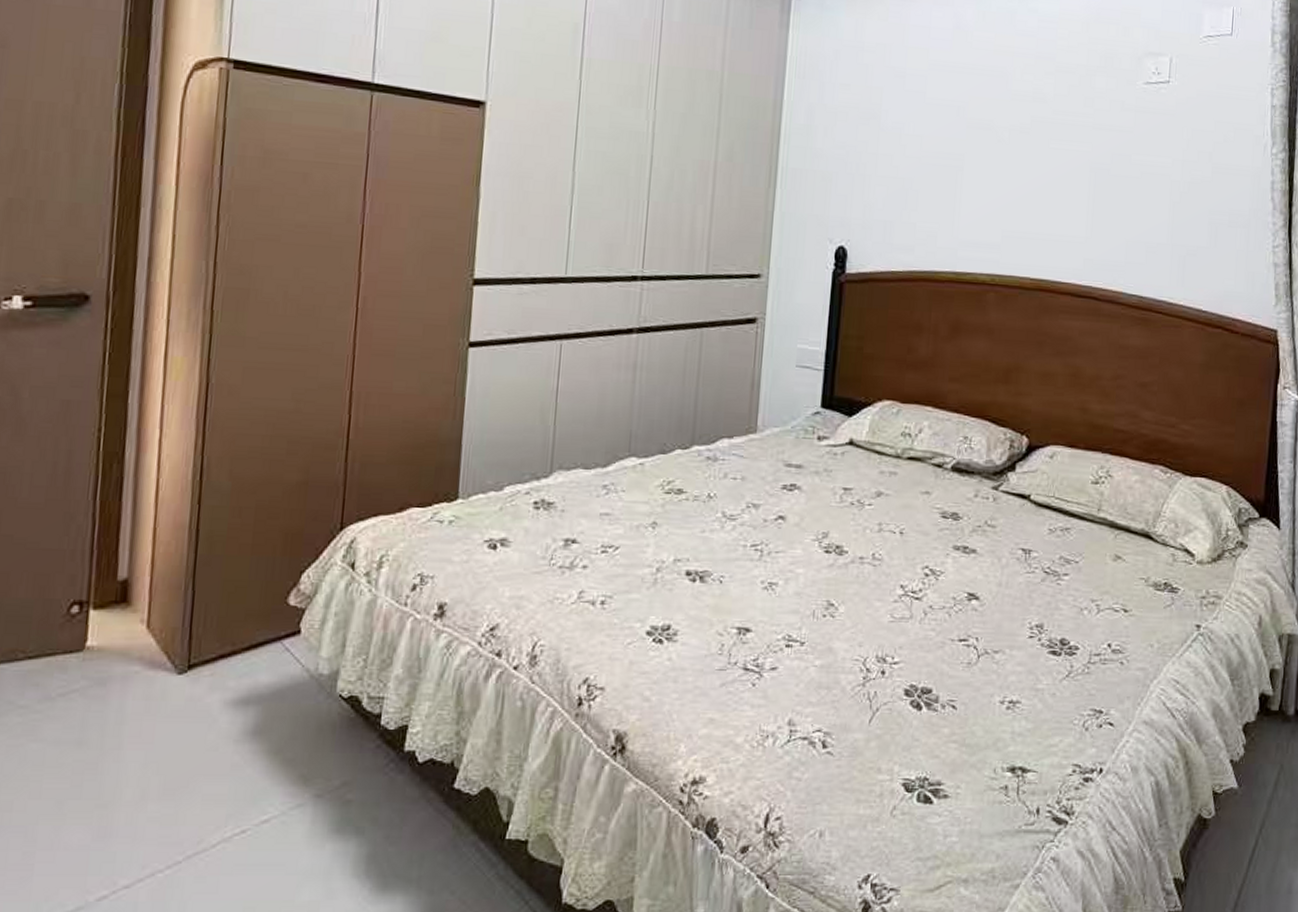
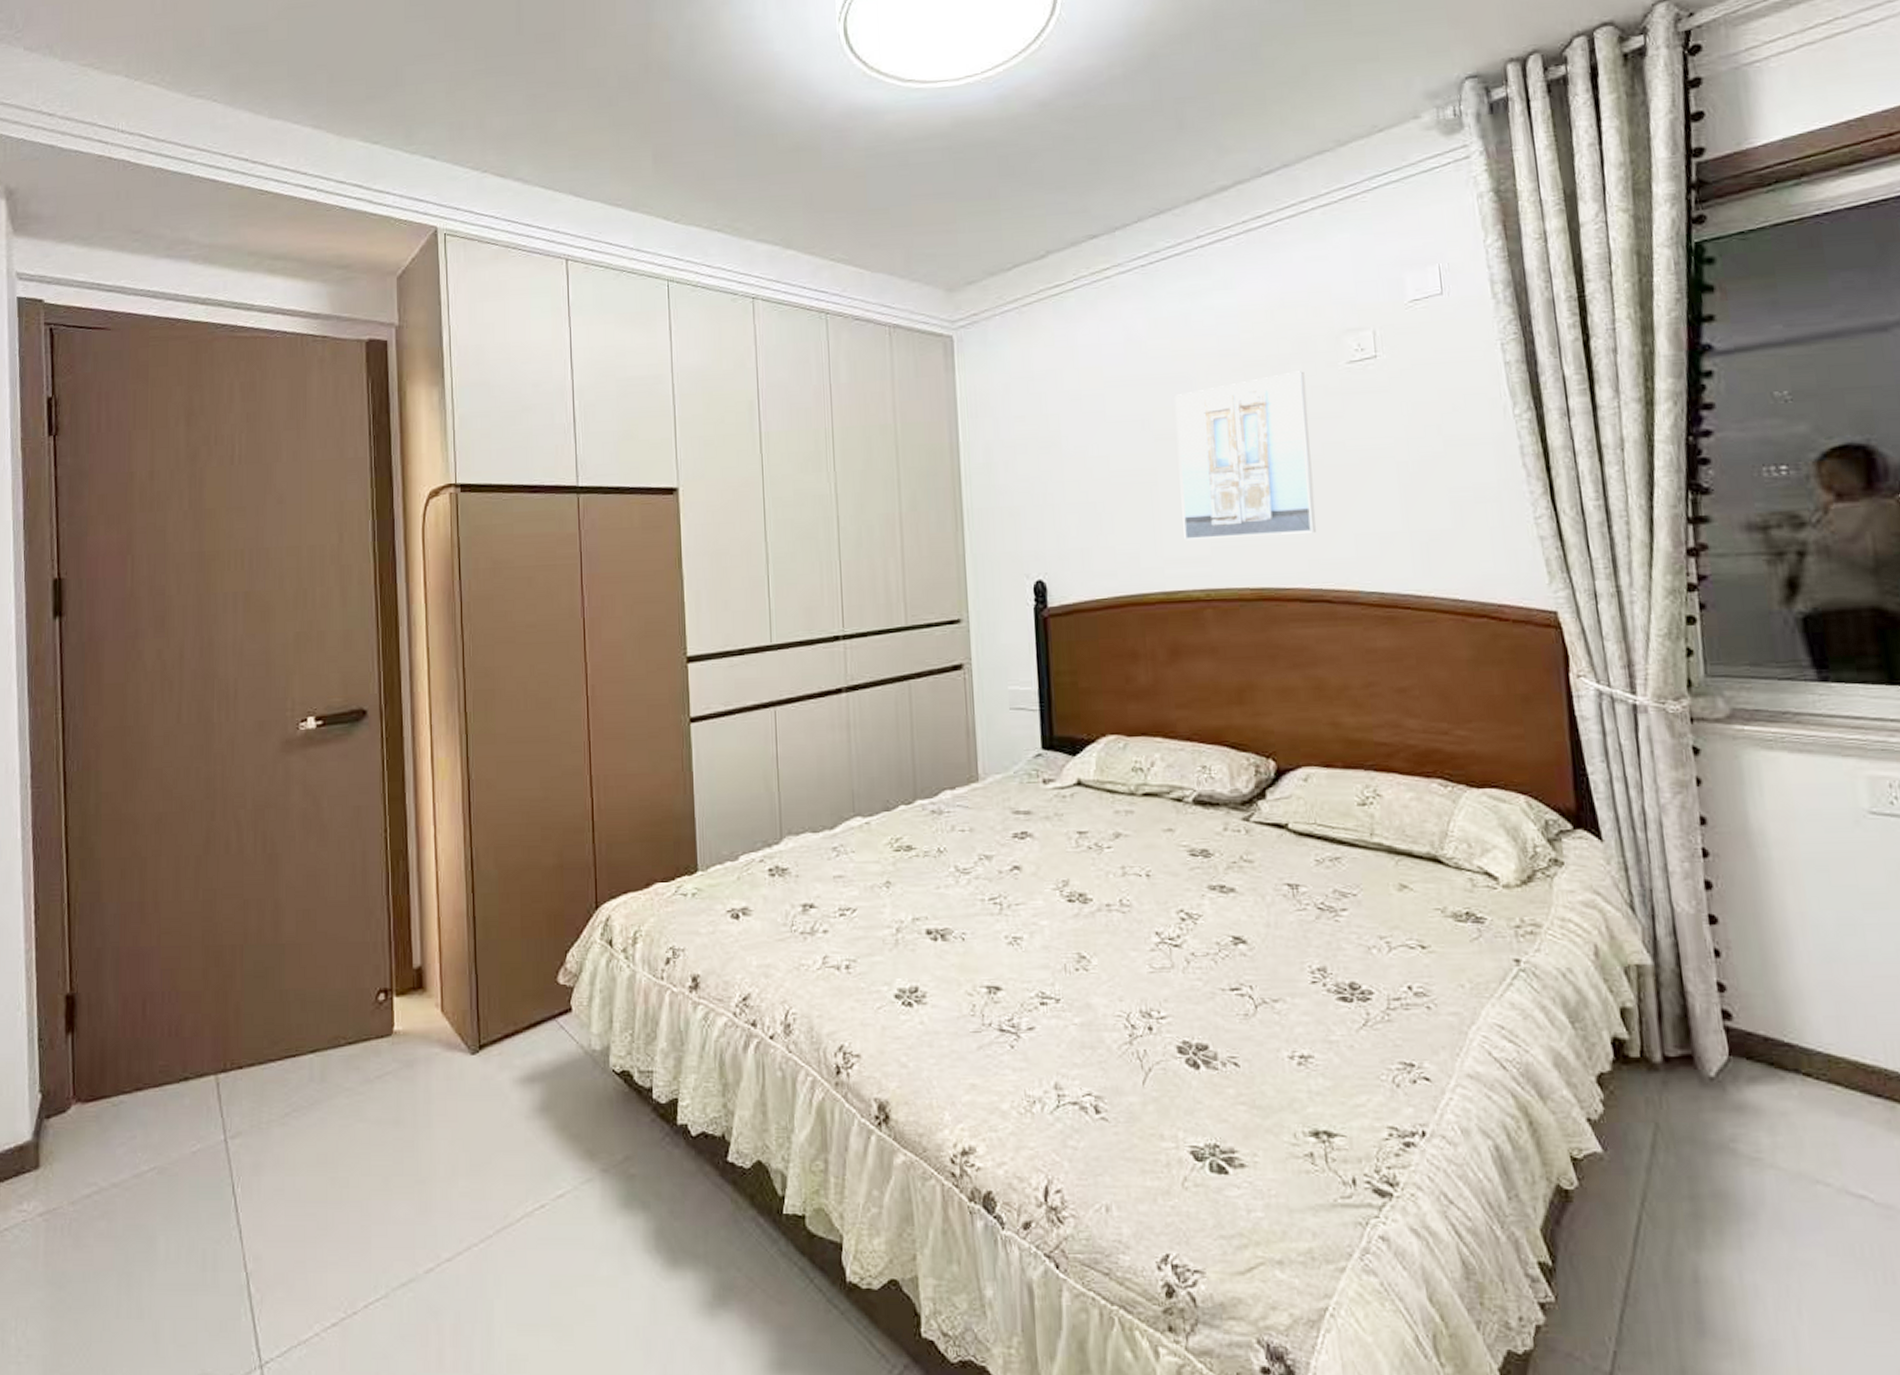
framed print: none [980,83,1107,235] -> present [1174,371,1316,541]

